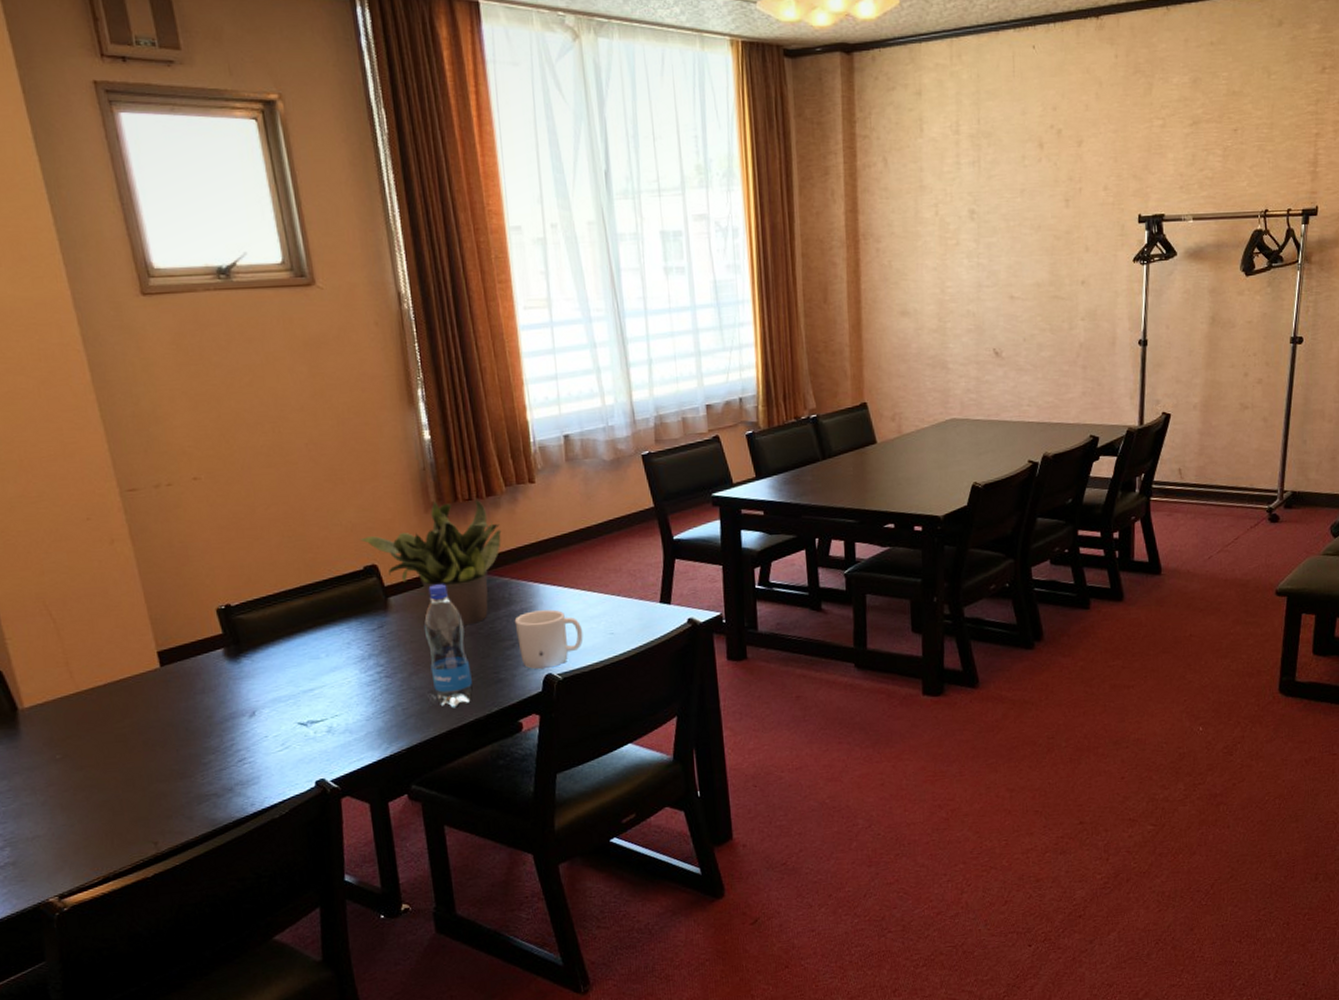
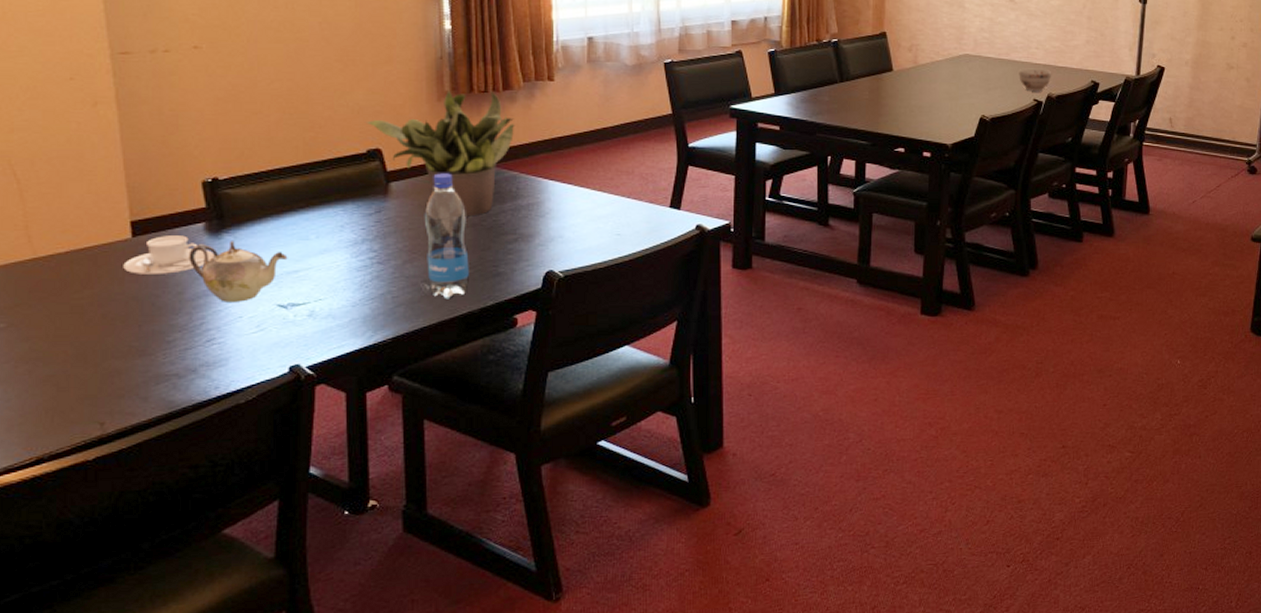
teacup: none [156,662,236,702] -> present [123,235,215,274]
teapot: none [212,664,303,724] -> present [189,241,288,302]
mug: present [514,609,584,670] -> none [519,207,589,266]
teacup: none [1010,427,1047,452] -> present [1019,68,1052,91]

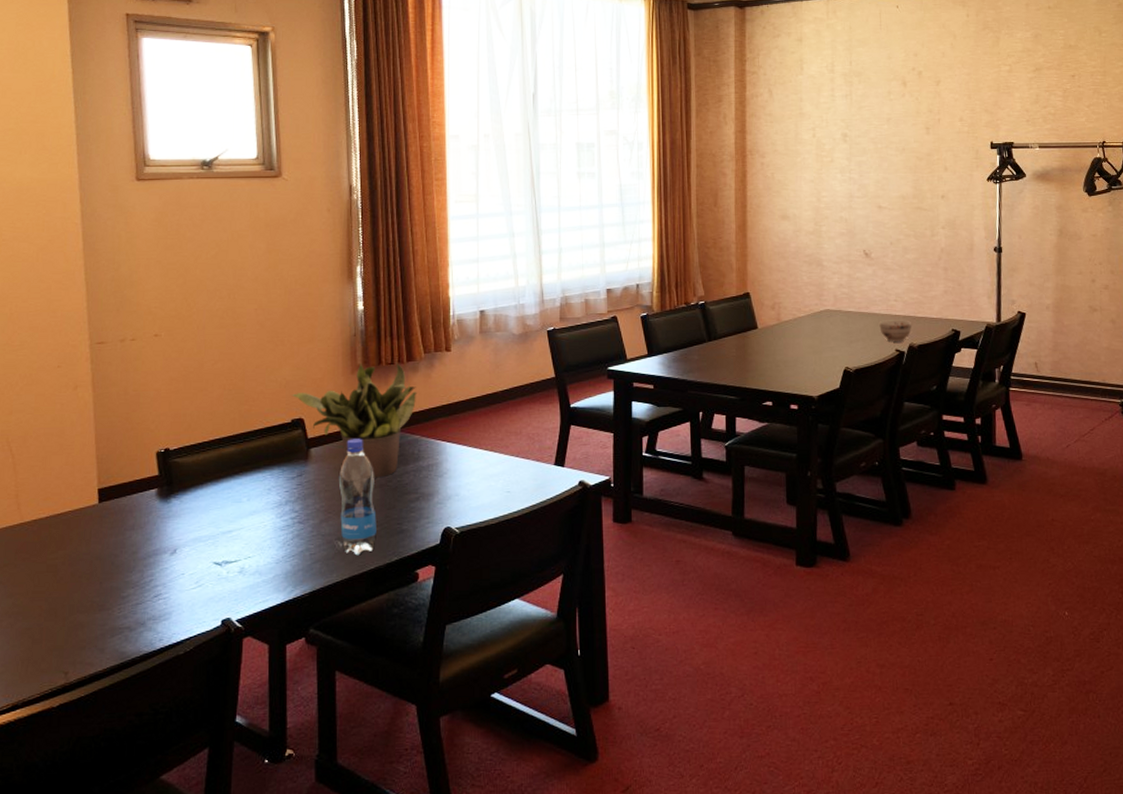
teacup: present [123,235,215,274] -> none [90,501,164,536]
teapot: present [189,241,288,302] -> none [143,505,224,561]

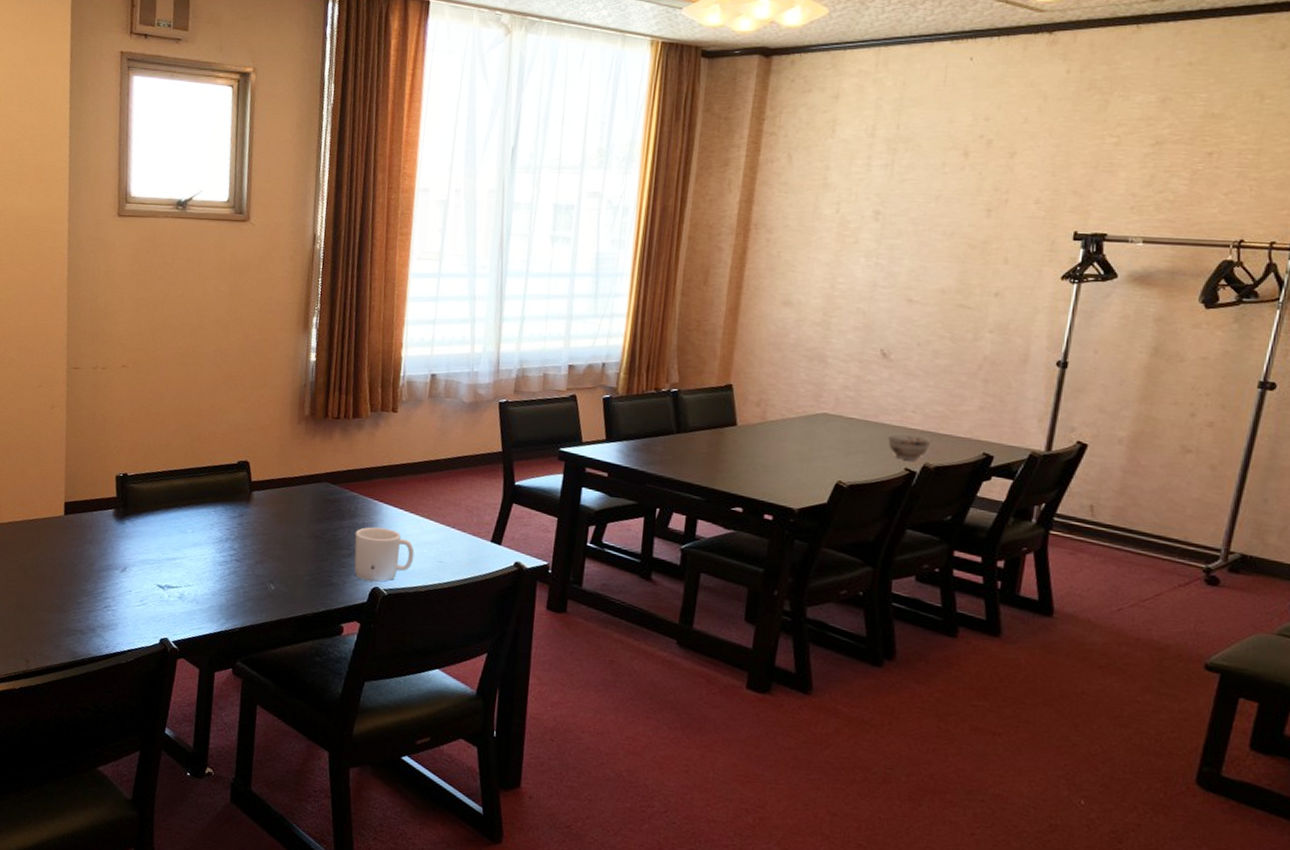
potted plant: present [291,363,417,478] -> none [239,414,360,529]
bottle: present [338,439,377,556] -> none [273,487,311,601]
mug: none [421,467,482,523] -> present [354,527,414,583]

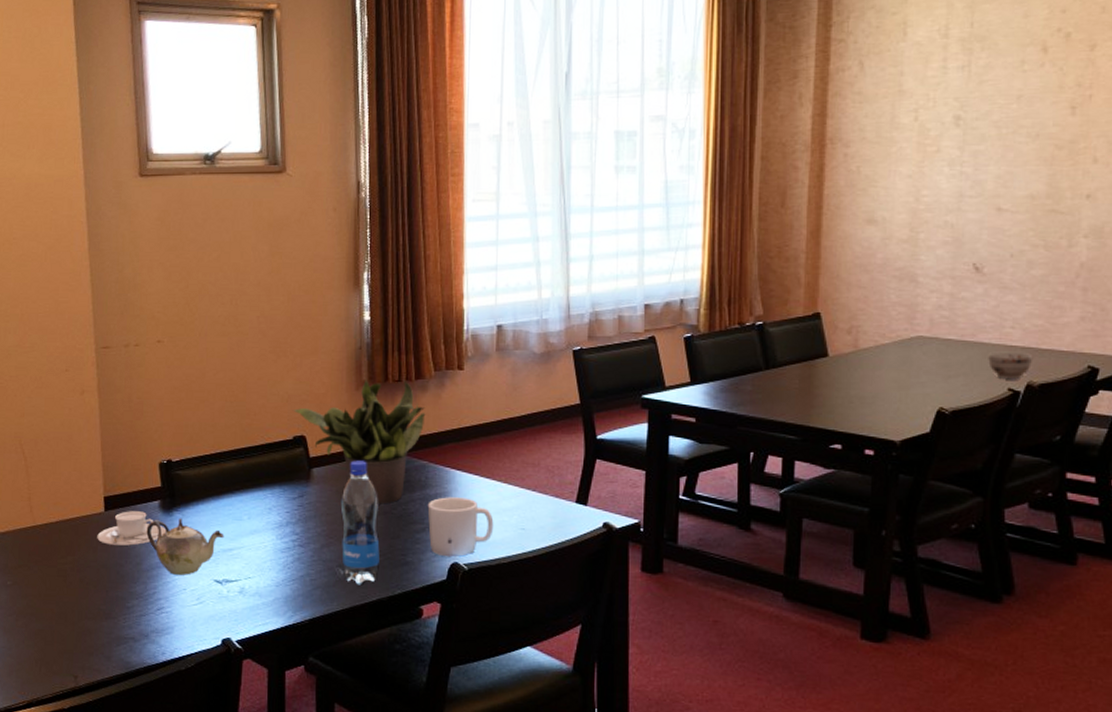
teacup: none [56,516,118,548] -> present [97,511,167,546]
teapot: none [100,525,170,579] -> present [146,518,224,575]
potted plant: none [239,414,360,529] -> present [293,378,426,504]
bottle: none [273,487,311,601] -> present [340,460,380,585]

